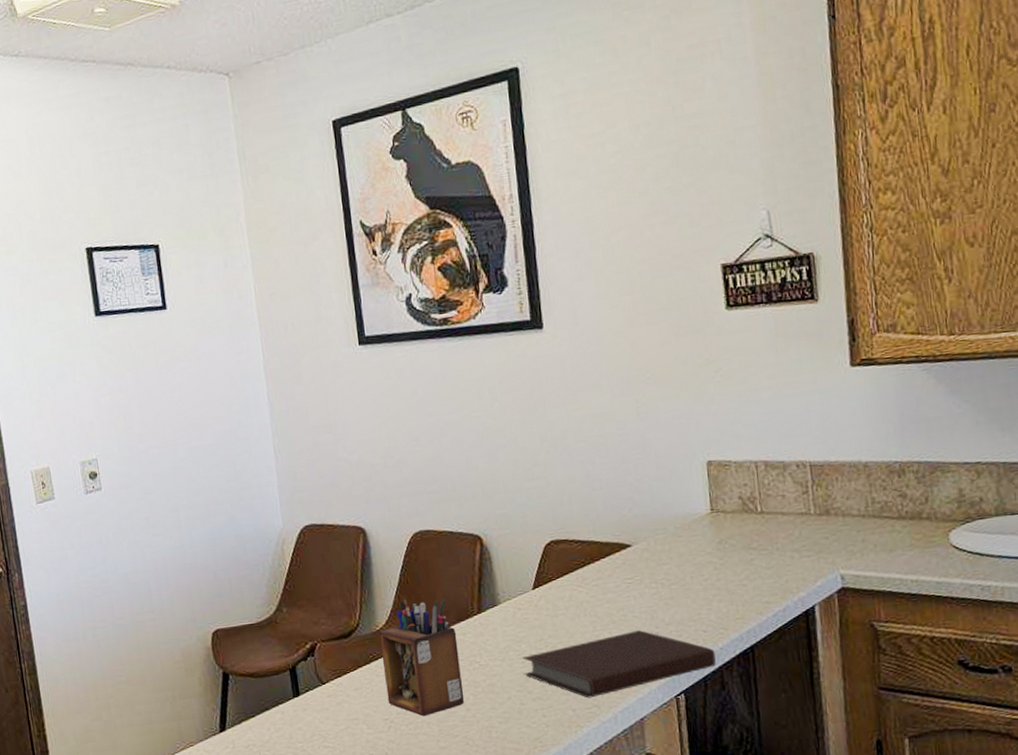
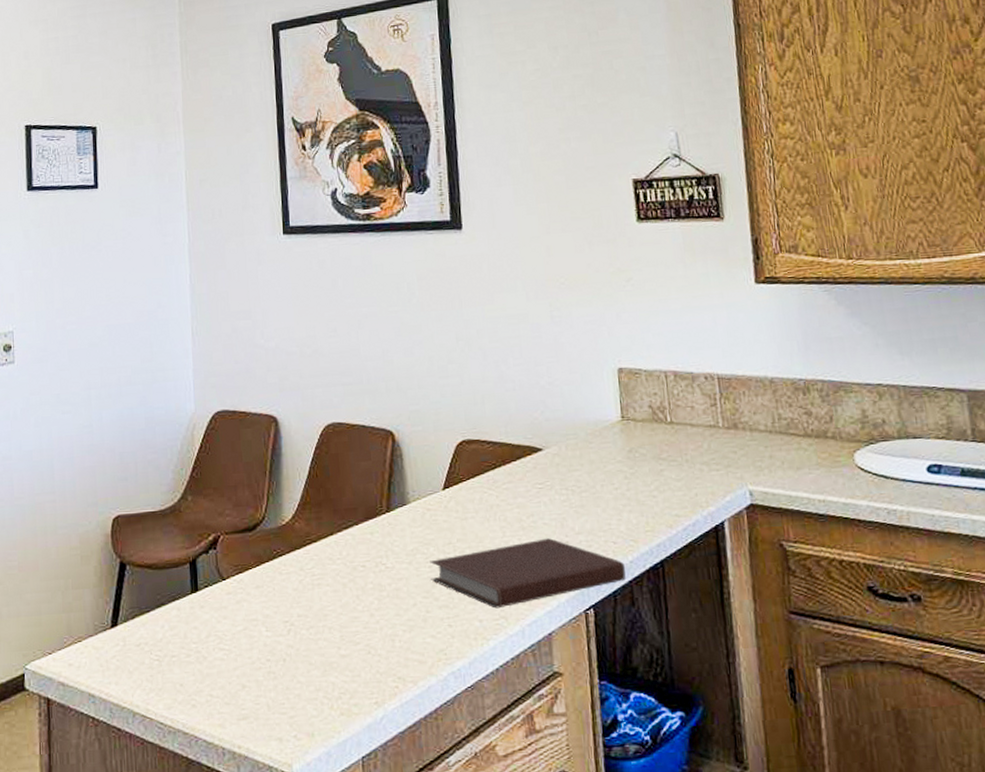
desk organizer: present [379,597,465,717] -> none [285,491,369,620]

